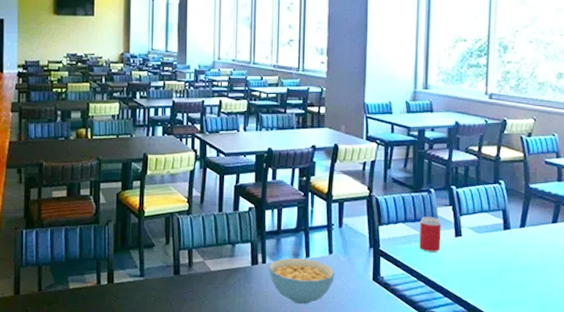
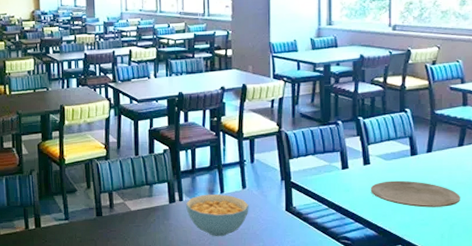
beverage can: present [420,216,441,252] -> none [329,147,350,181]
plate: none [461,255,553,286] -> present [370,180,460,208]

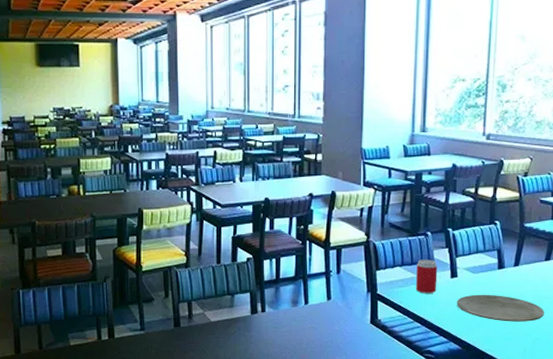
cereal bowl: present [186,193,249,237] -> none [268,305,333,350]
beverage can: none [329,147,350,181] -> present [416,259,438,294]

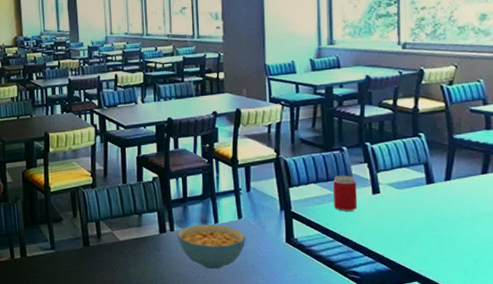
cereal bowl: none [268,305,333,350] -> present [177,223,246,269]
plate: present [456,294,544,322] -> none [381,211,485,241]

